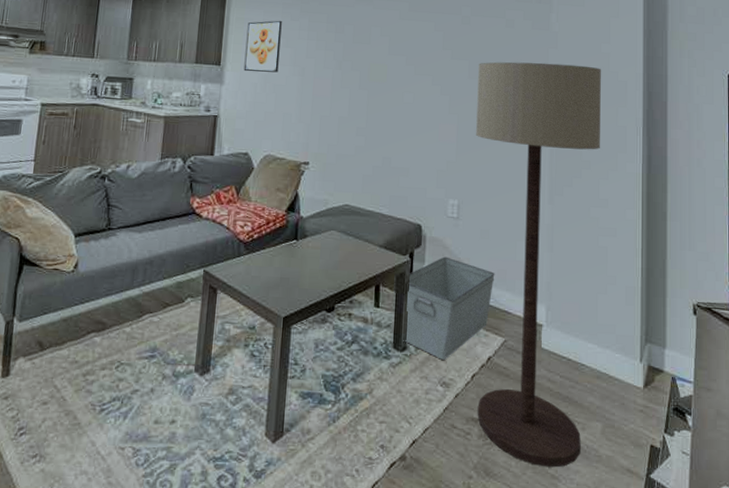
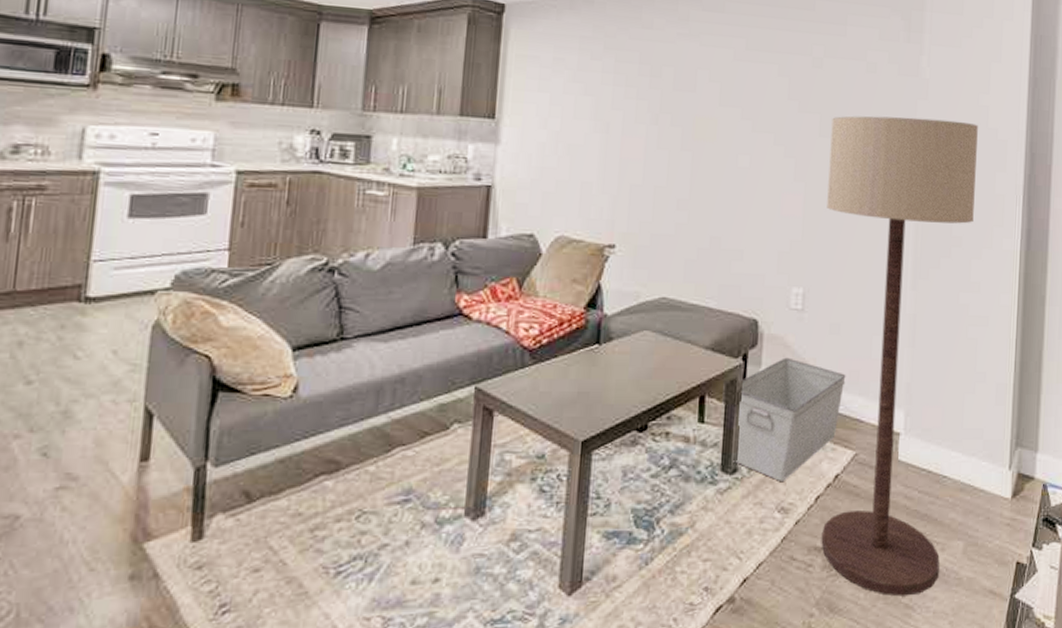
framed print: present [243,20,282,73] -> none [527,59,579,129]

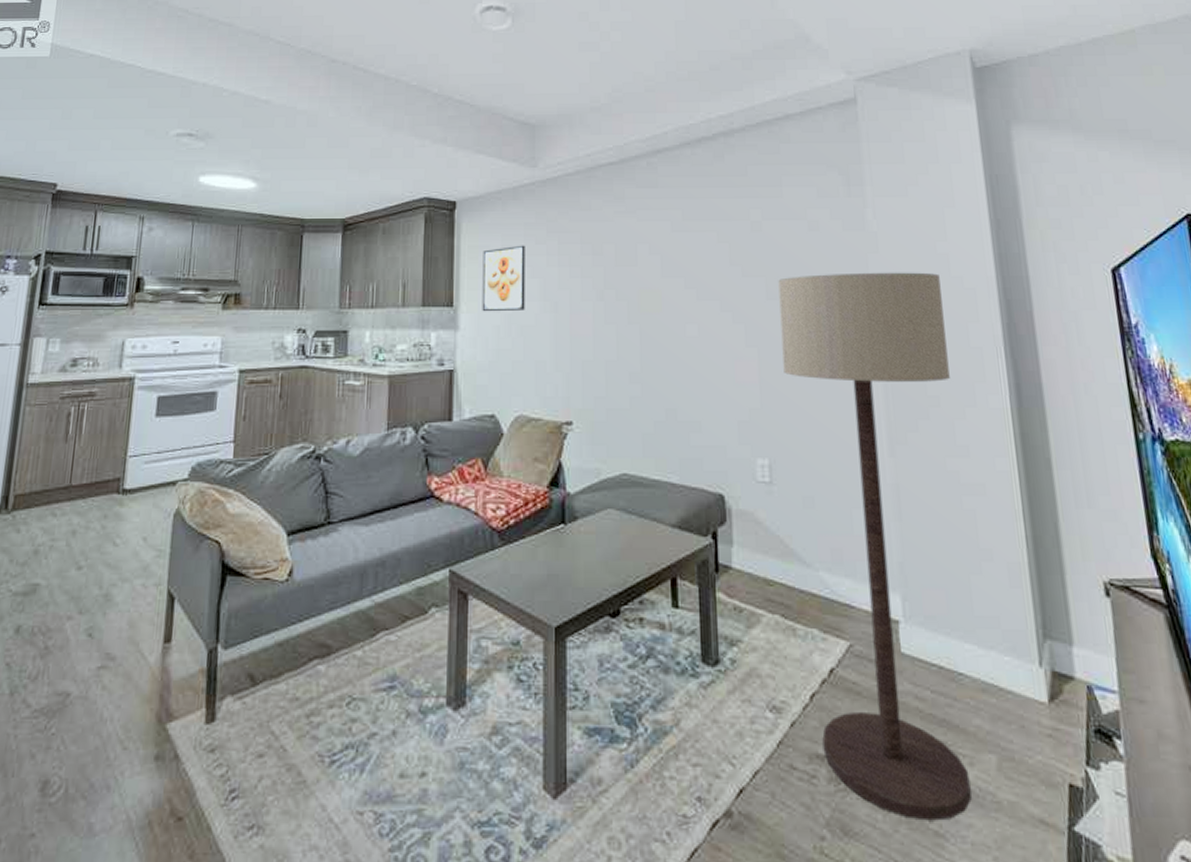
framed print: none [527,59,579,129] -> present [482,245,525,312]
storage bin: present [733,357,846,481] -> none [713,535,828,675]

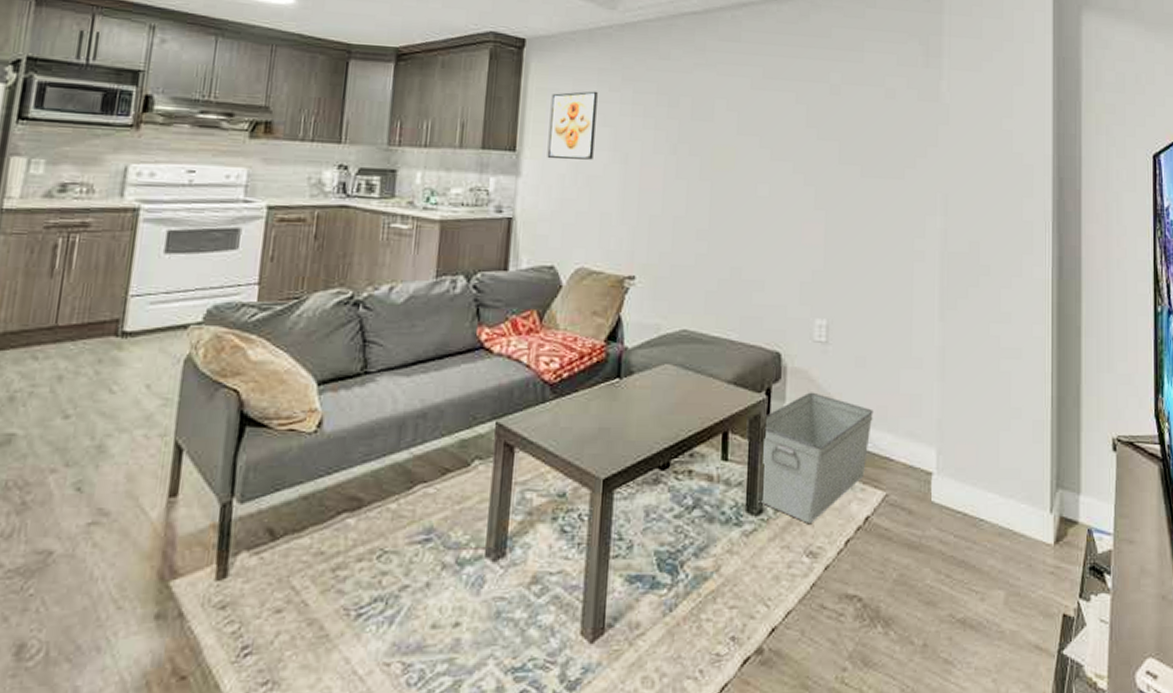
storage bin: none [713,535,828,675] -> present [758,392,873,523]
floor lamp: present [778,272,972,821] -> none [849,142,1002,650]

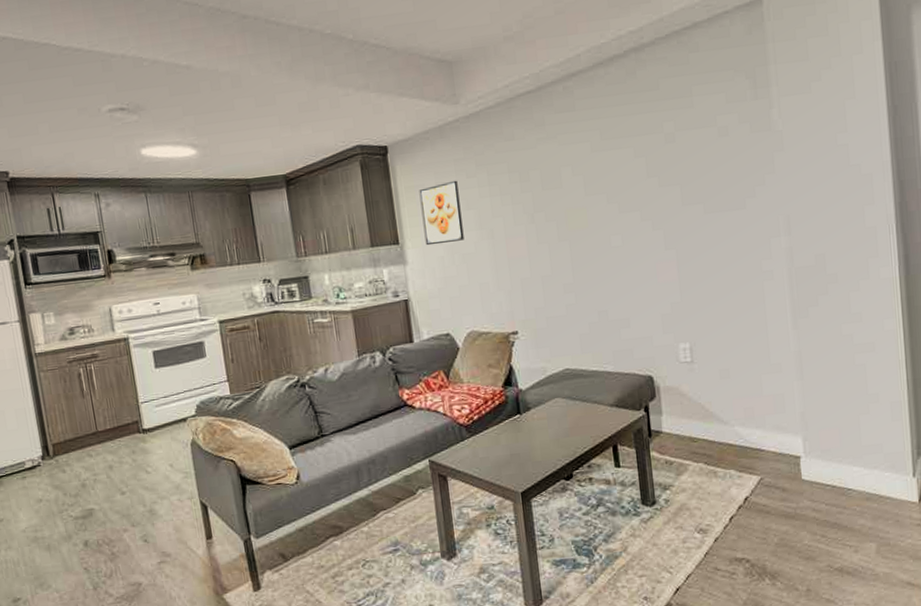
storage bin: present [758,392,873,523] -> none [646,404,742,508]

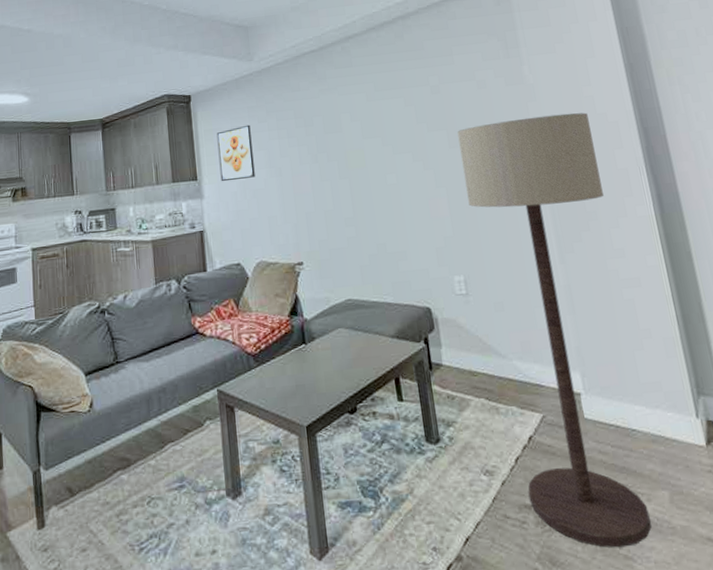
floor lamp: none [692,163,856,593] -> present [457,112,652,548]

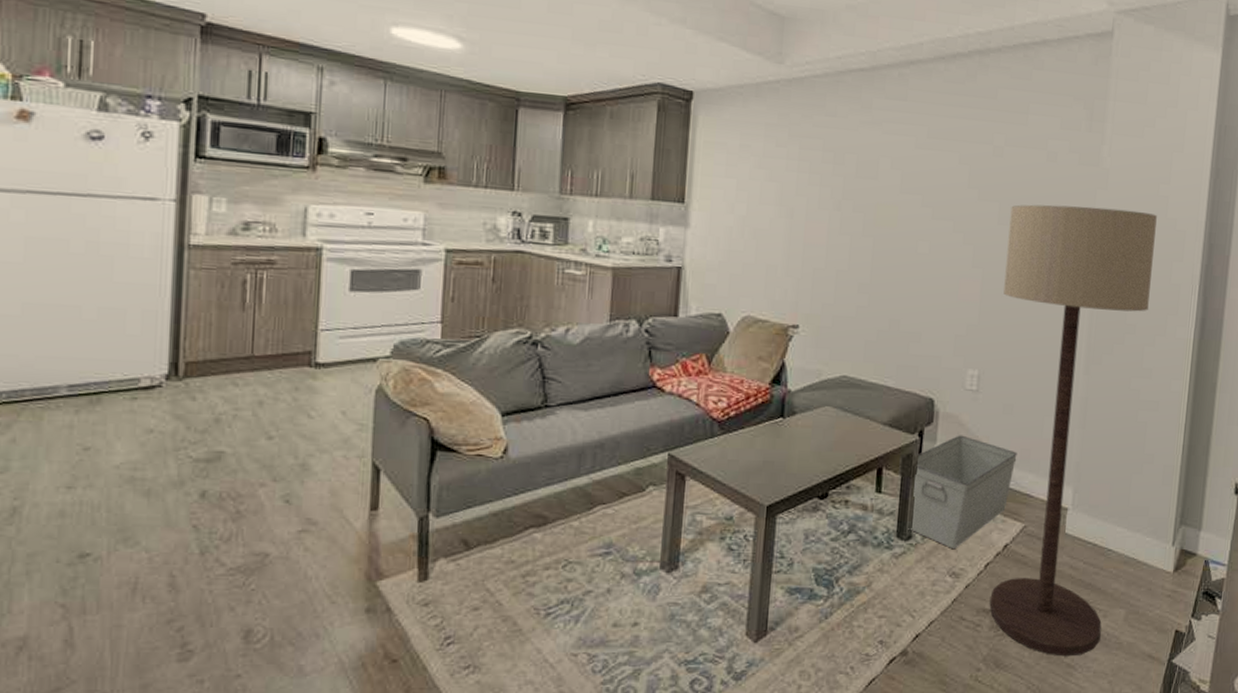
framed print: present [216,124,255,182] -> none [715,145,765,214]
storage bin: none [427,336,521,447] -> present [908,435,1018,548]

